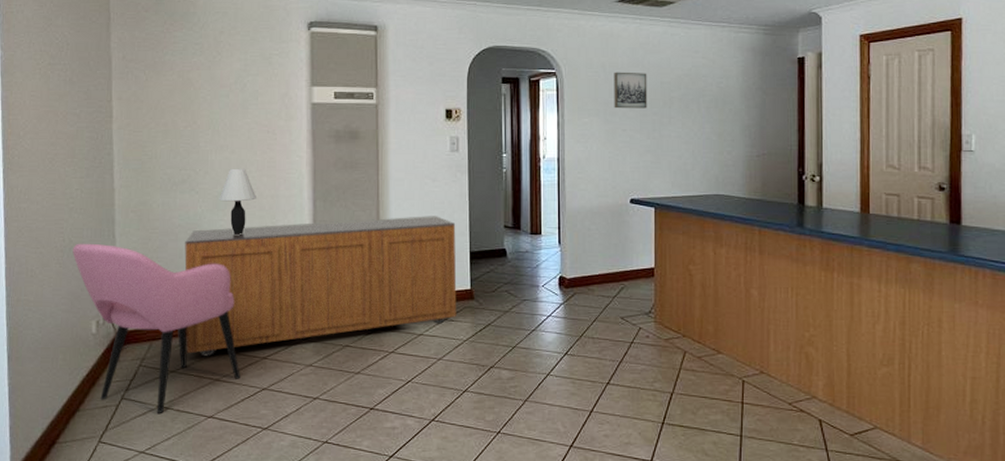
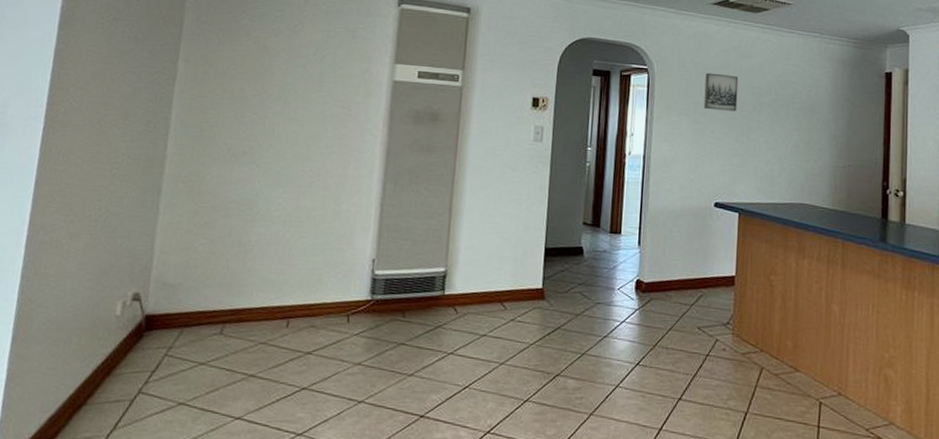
armchair: present [72,243,240,413] -> none [107,213,284,412]
sideboard: present [184,216,457,357] -> none [221,206,533,349]
table lamp: present [219,168,256,234] -> none [280,143,322,215]

